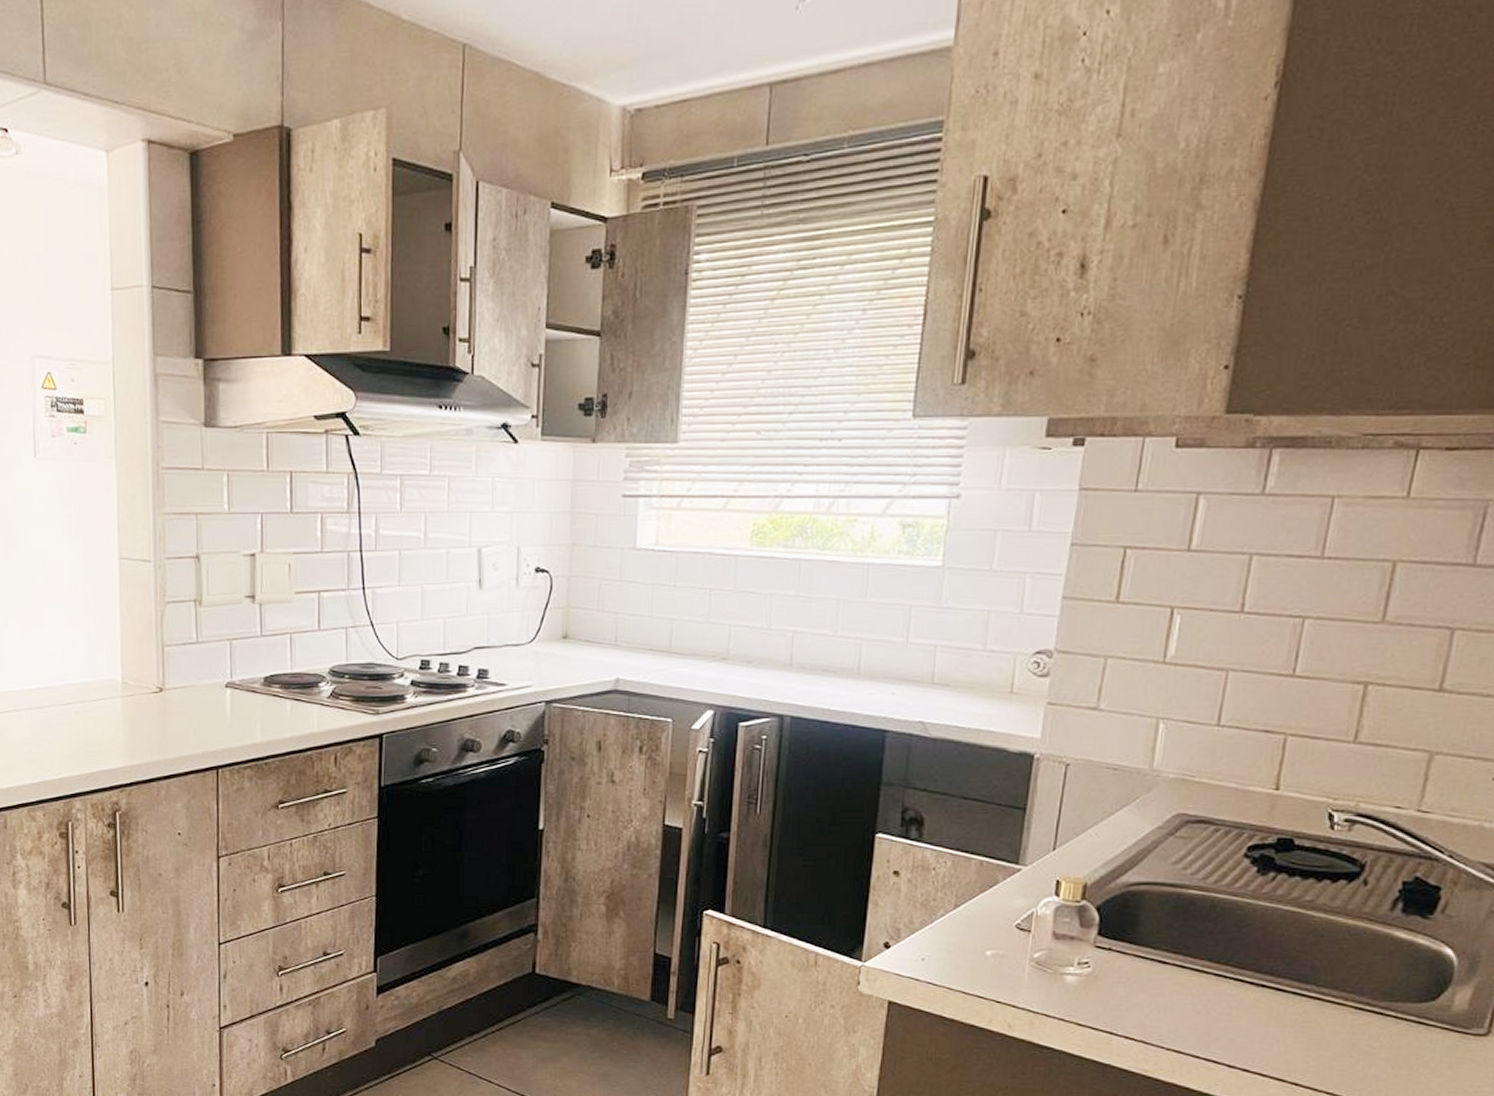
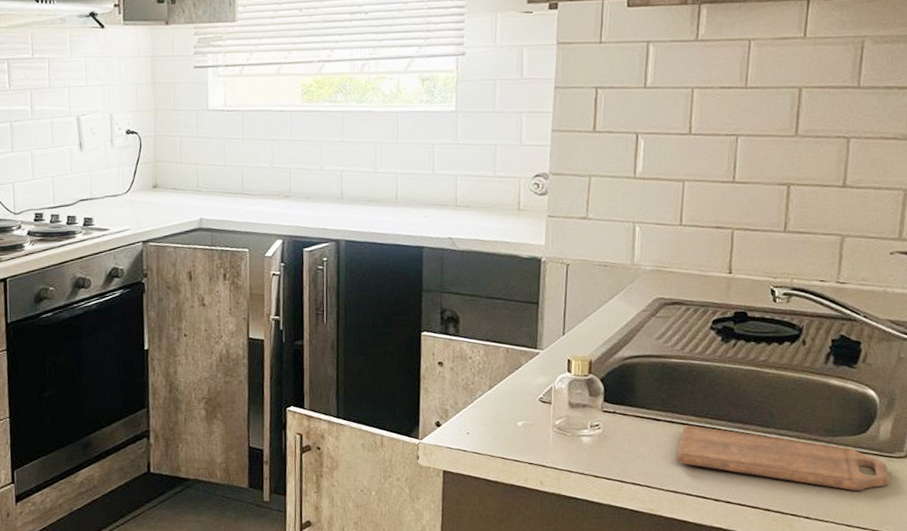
cutting board: none [1182,972,1462,1072] -> present [675,425,890,491]

